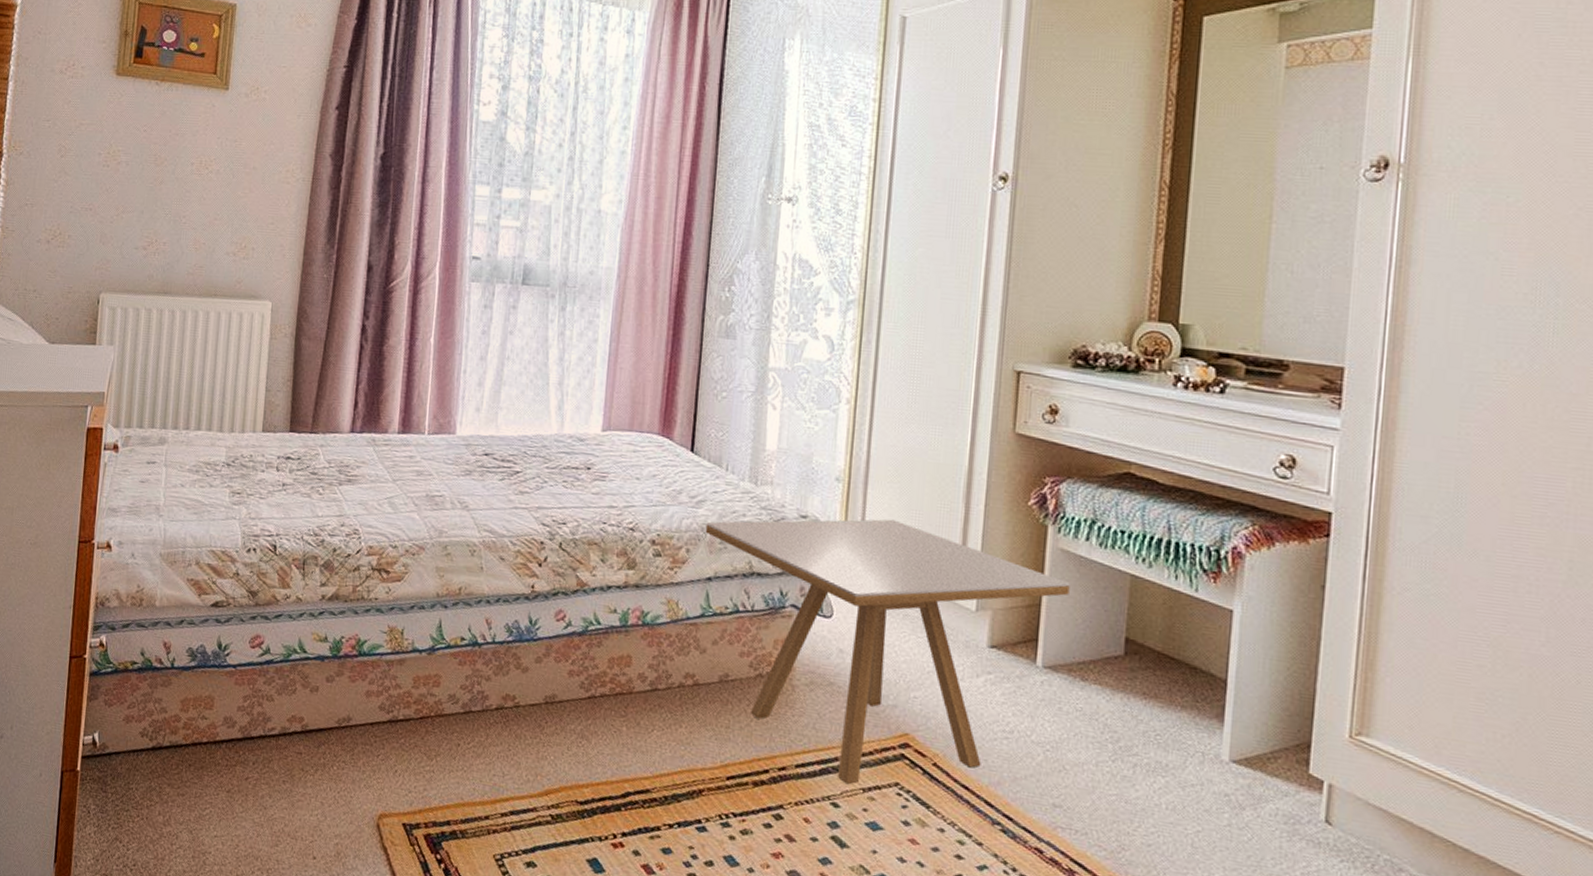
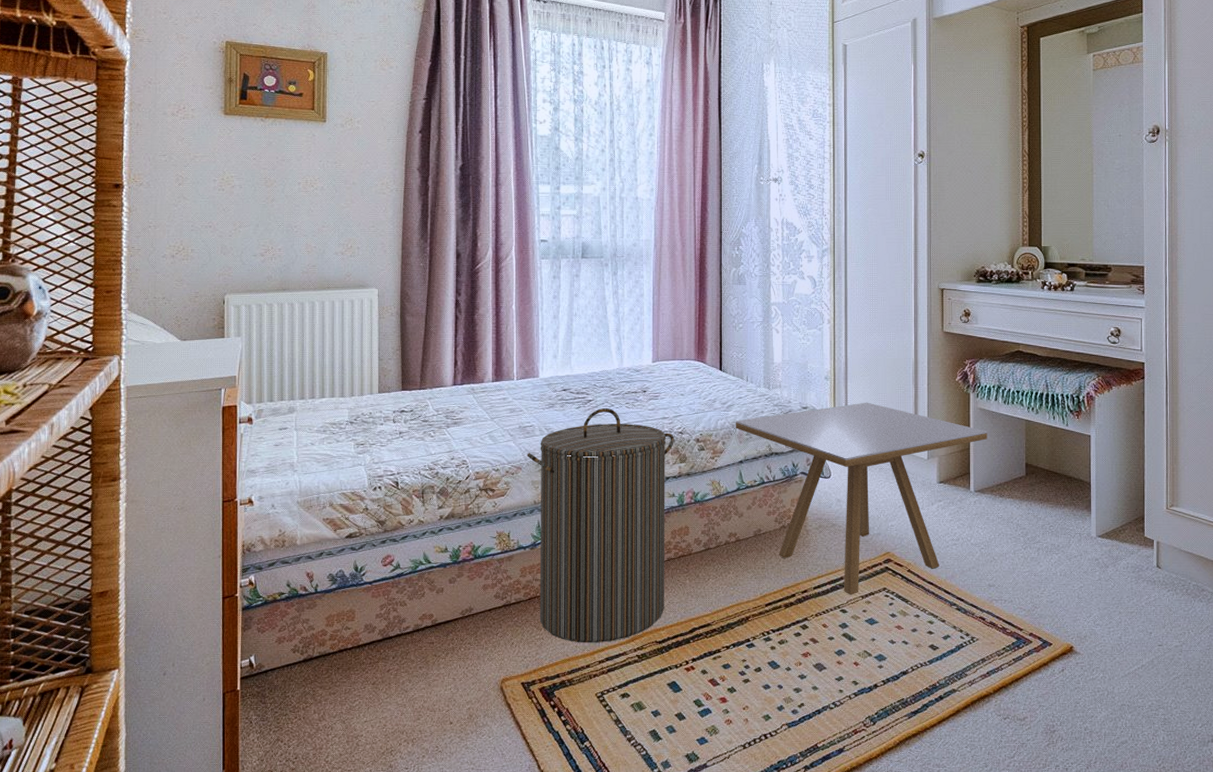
laundry hamper: none [431,484,623,791] -> present [527,408,674,643]

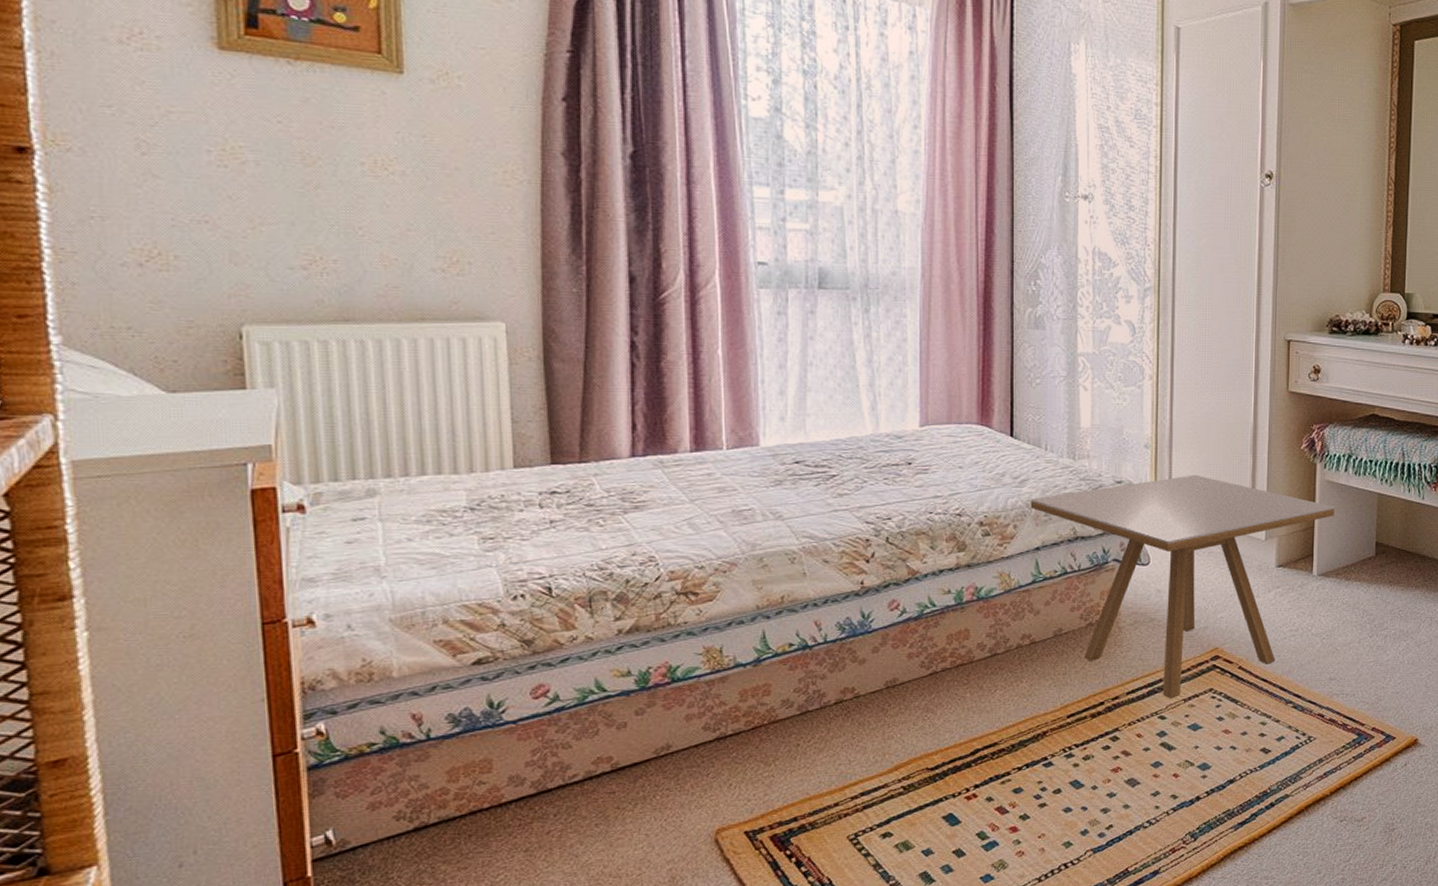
laundry hamper: present [527,408,674,643] -> none [745,485,950,777]

